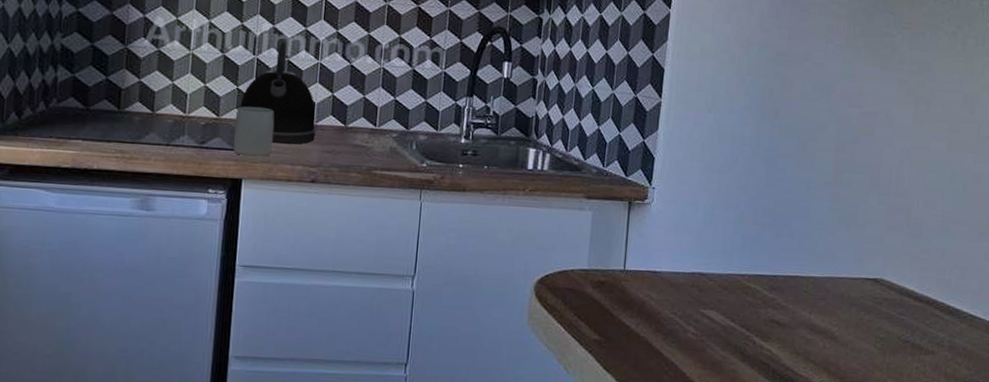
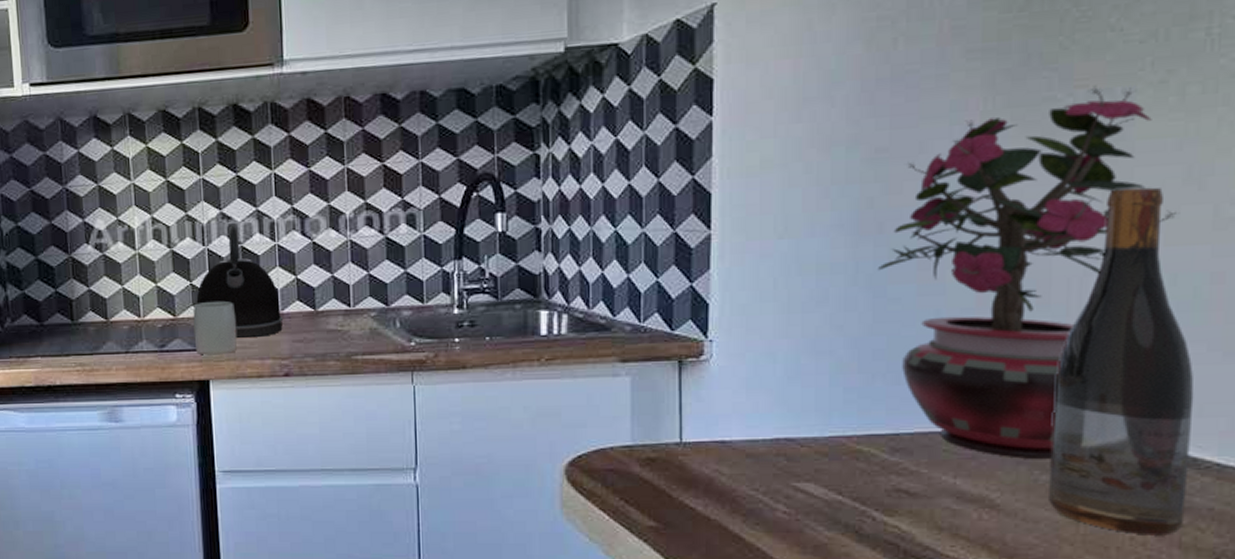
potted flower: none [772,29,957,304] -> present [878,85,1176,460]
wine bottle: none [868,105,960,367] -> present [1049,186,1195,536]

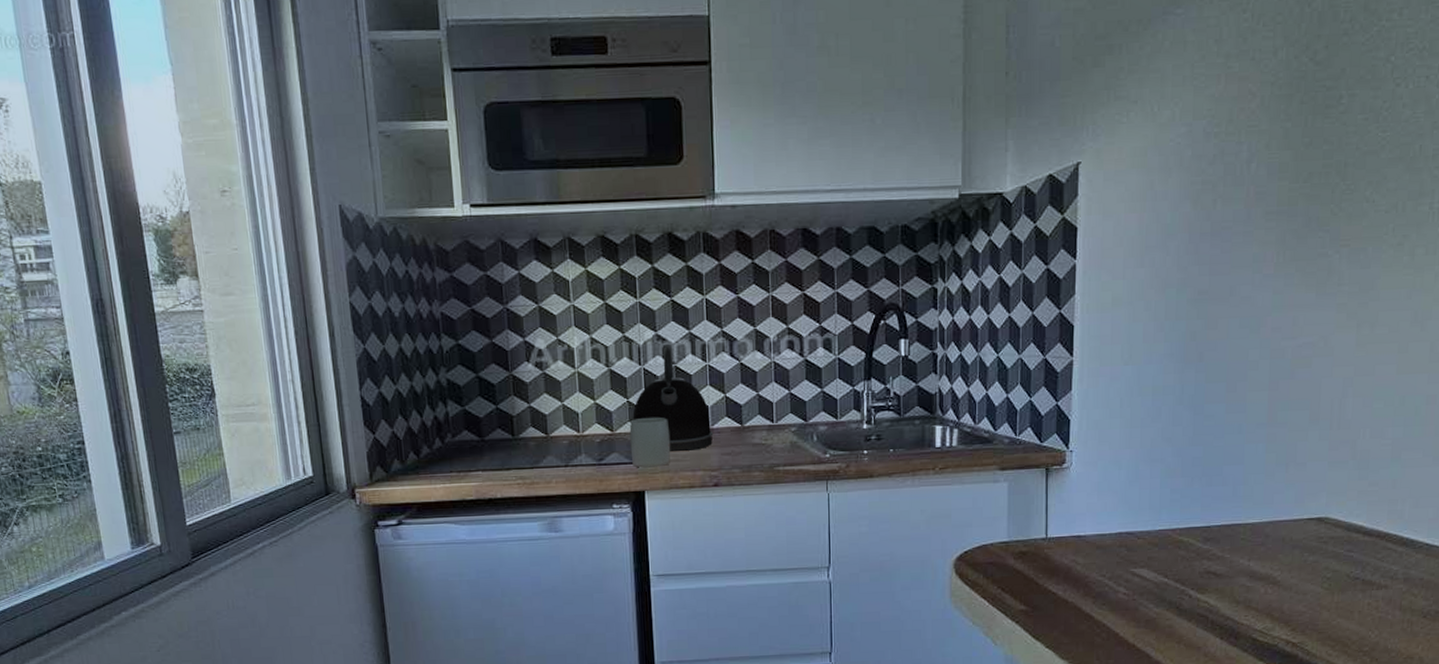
potted flower: present [878,85,1176,460] -> none [1198,245,1406,545]
wine bottle: present [1049,186,1195,536] -> none [1314,326,1414,601]

